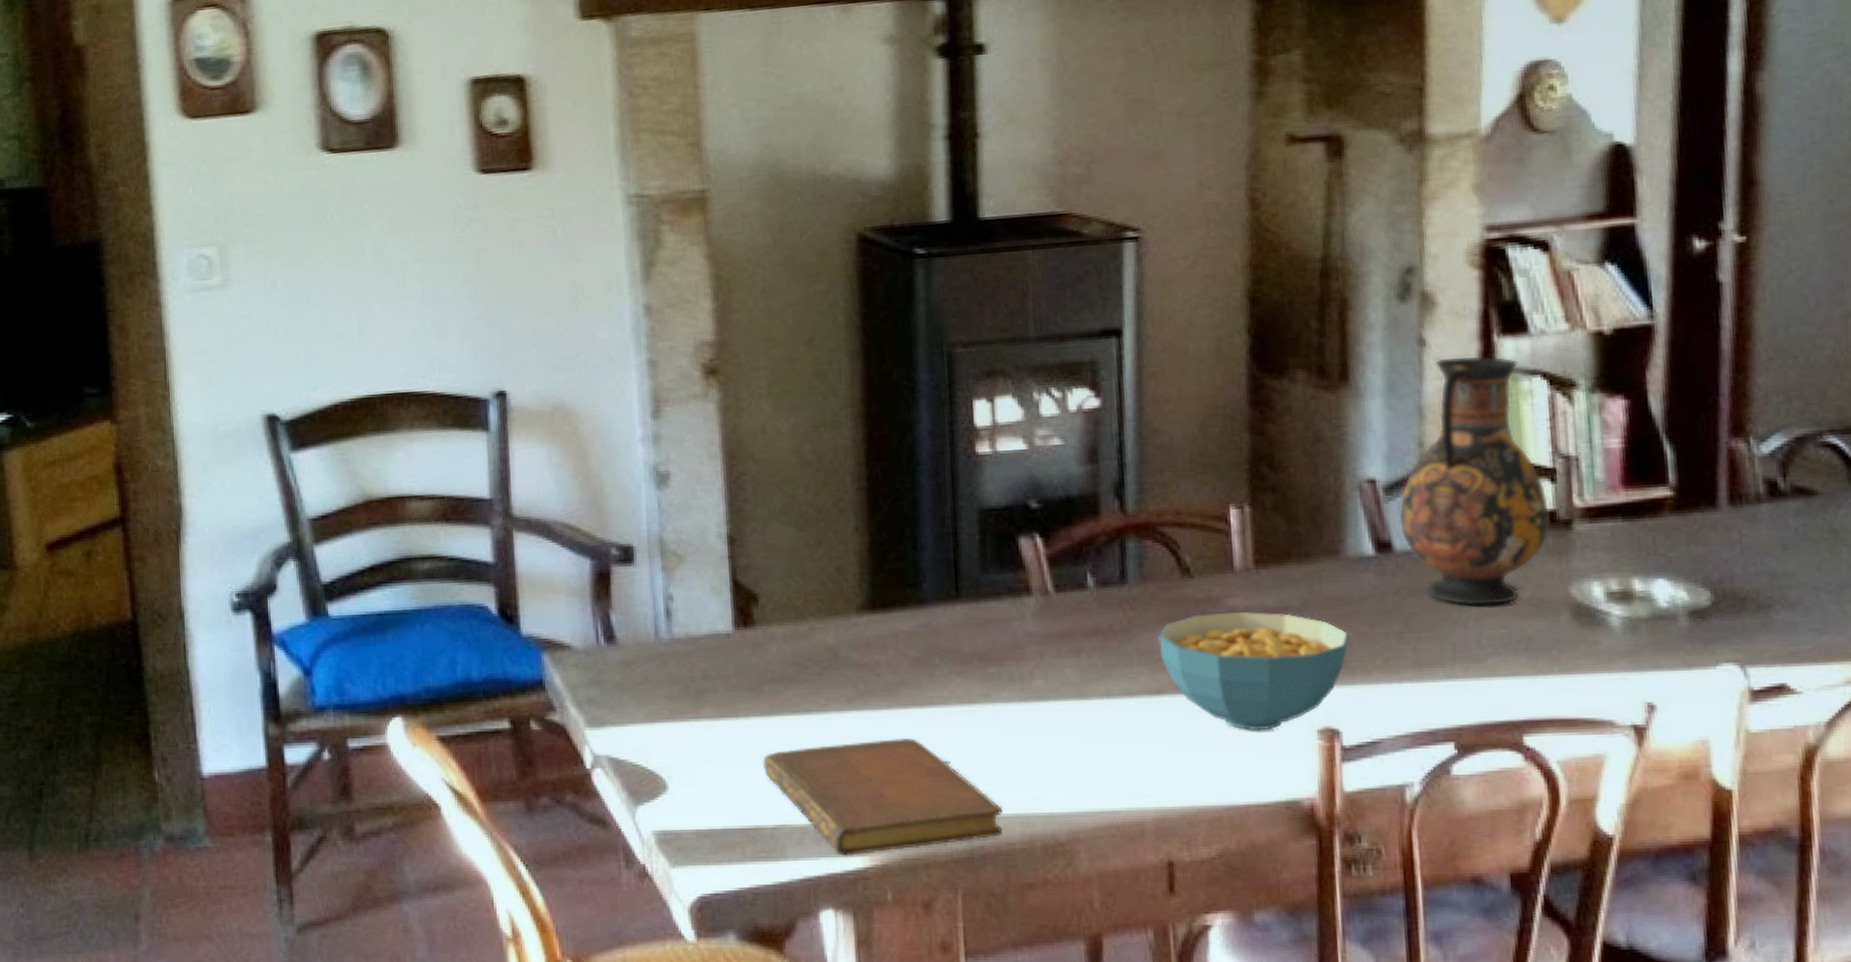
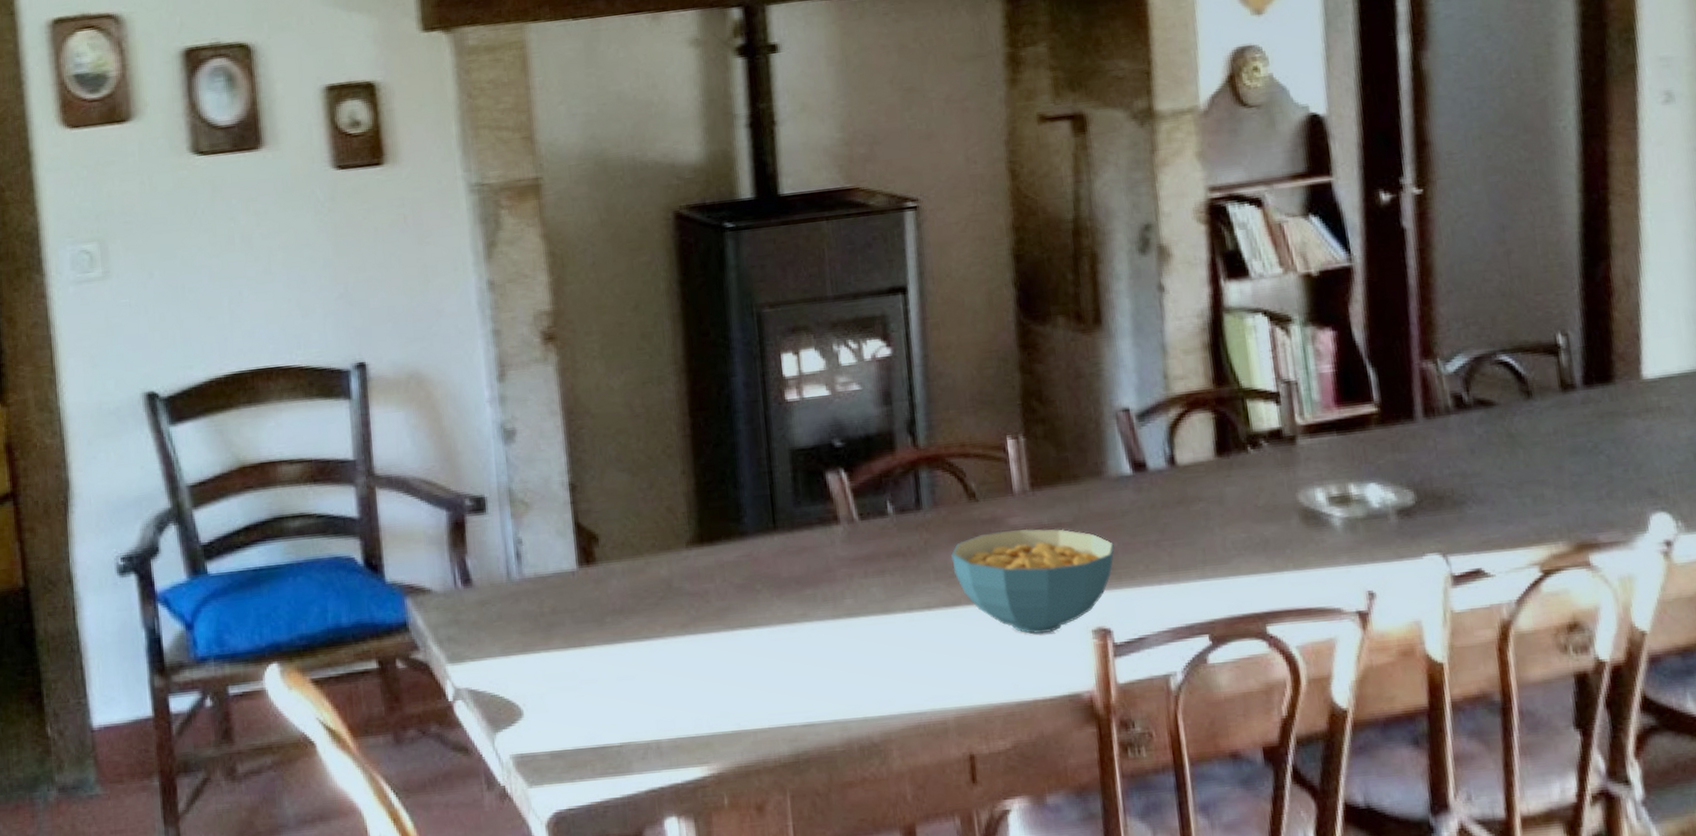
notebook: present [762,737,1003,856] -> none [607,657,823,767]
vase: present [1398,355,1551,606] -> none [1150,298,1278,515]

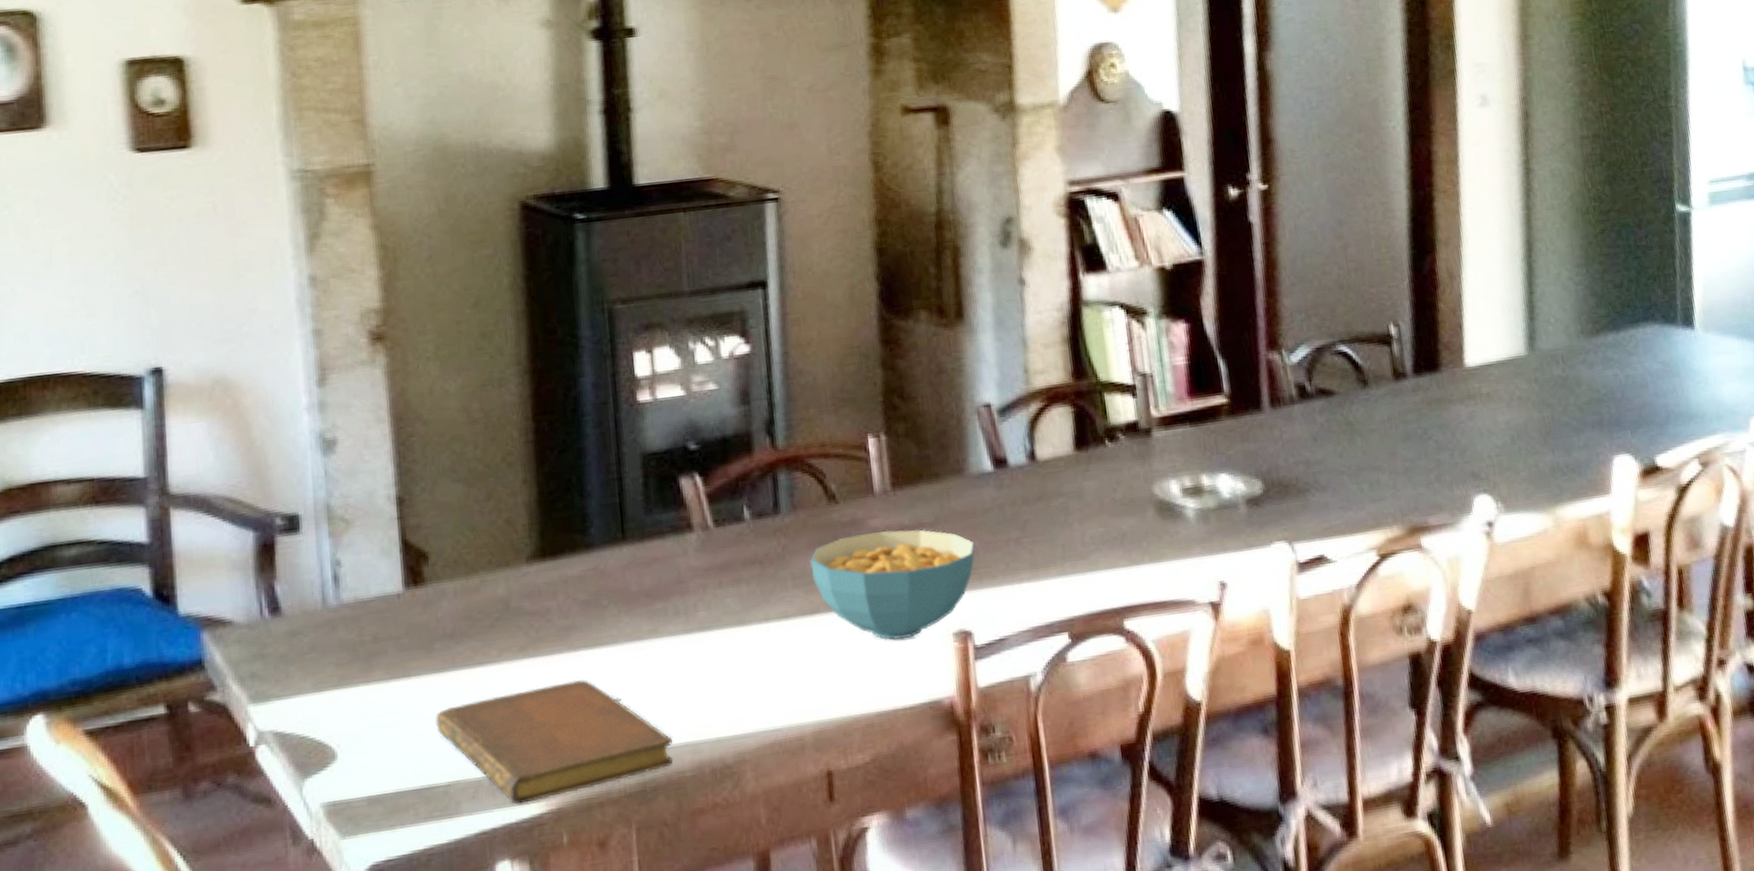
notebook: none [607,657,823,767] -> present [435,679,673,805]

